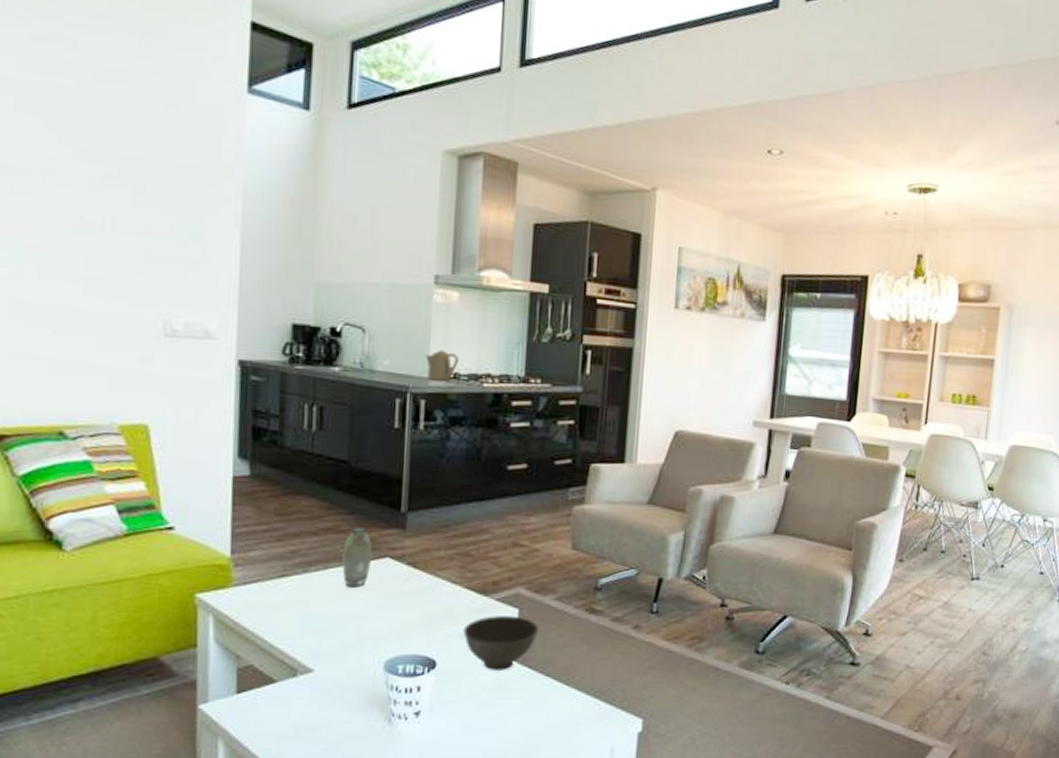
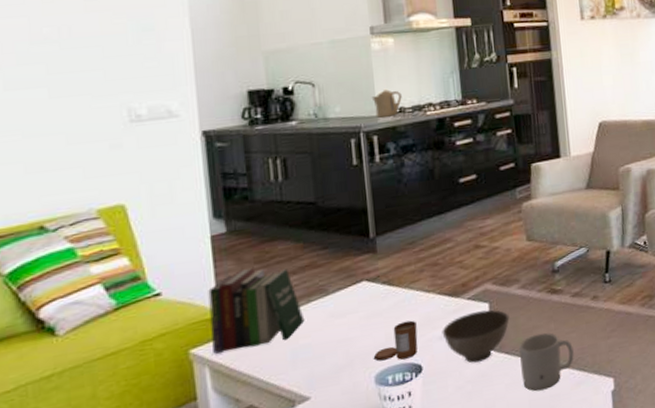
books: none [219,518,319,605] -> present [208,267,305,354]
vase: present [342,527,373,588] -> none [322,258,350,315]
candle: none [387,610,437,651] -> present [374,320,418,361]
mug: none [542,653,604,716] -> present [519,332,574,392]

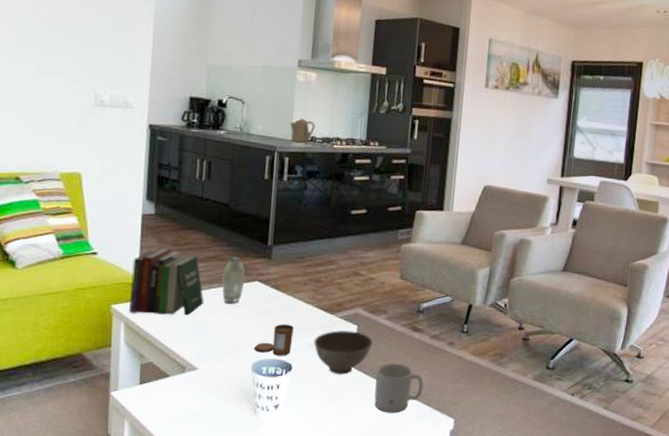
vase: none [322,258,350,315] -> present [222,257,246,304]

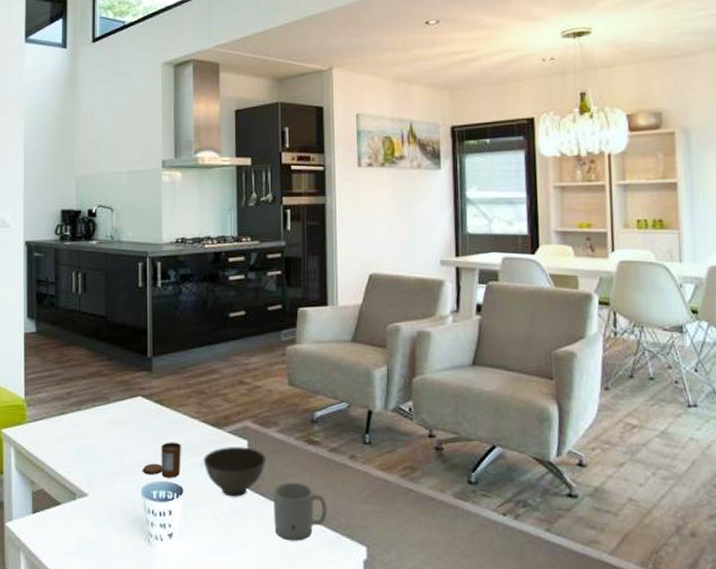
books: present [129,247,204,316] -> none [18,366,89,438]
vase: present [222,257,246,304] -> none [105,372,128,423]
kettle: present [289,118,315,143] -> none [158,220,184,245]

